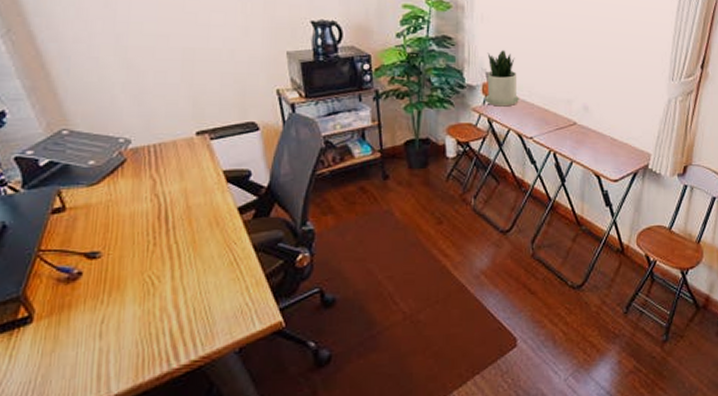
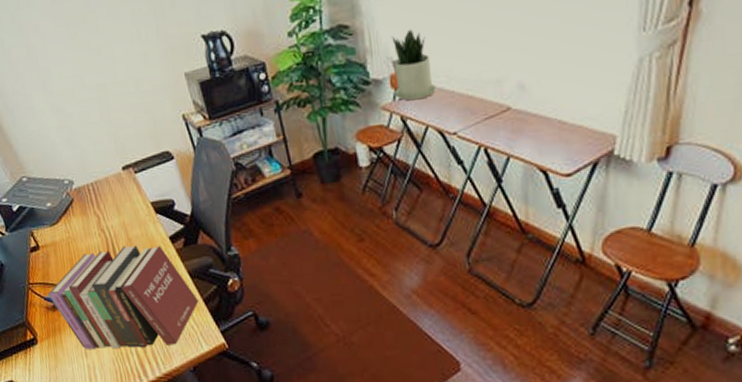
books: none [63,214,260,330] -> present [48,245,199,350]

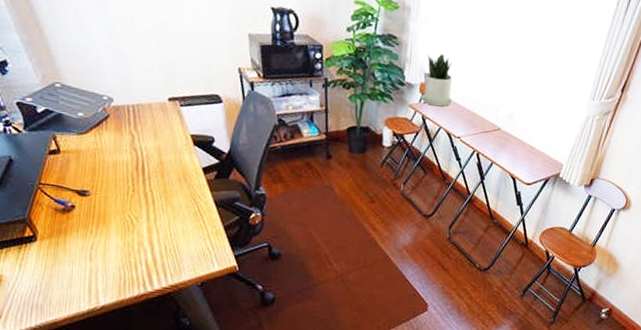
books: present [48,245,199,350] -> none [59,166,219,262]

